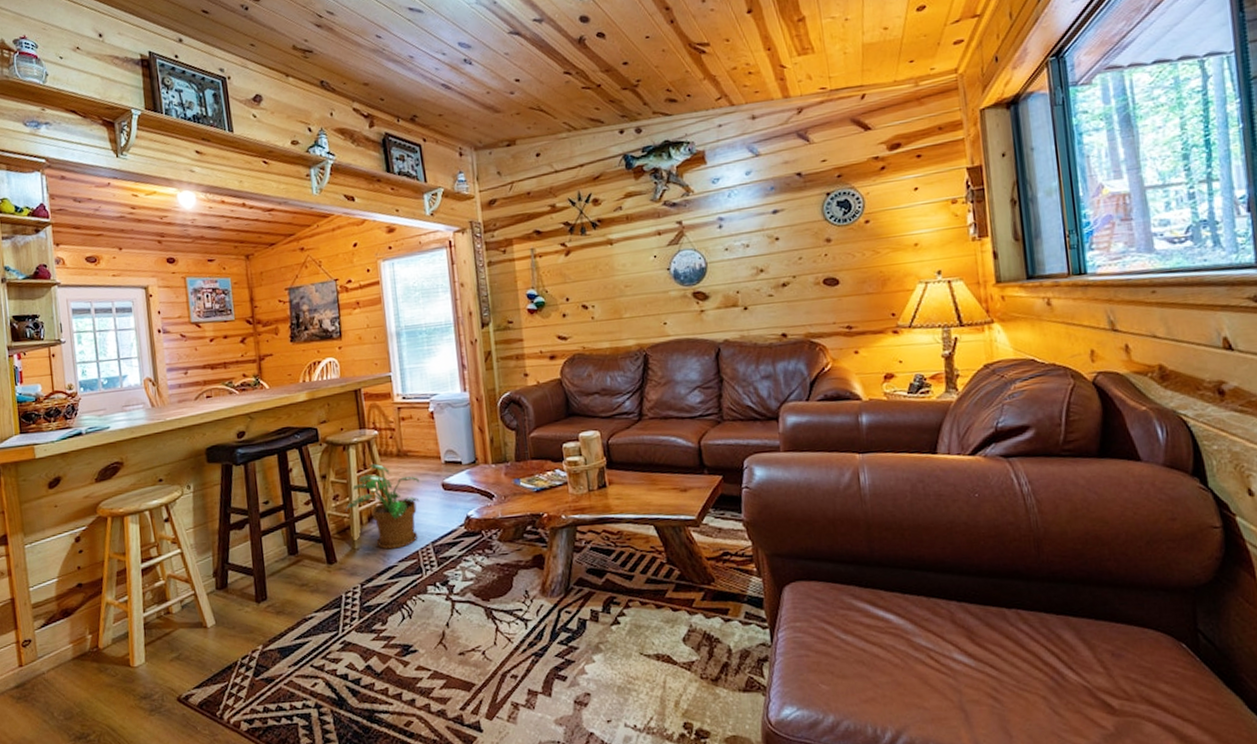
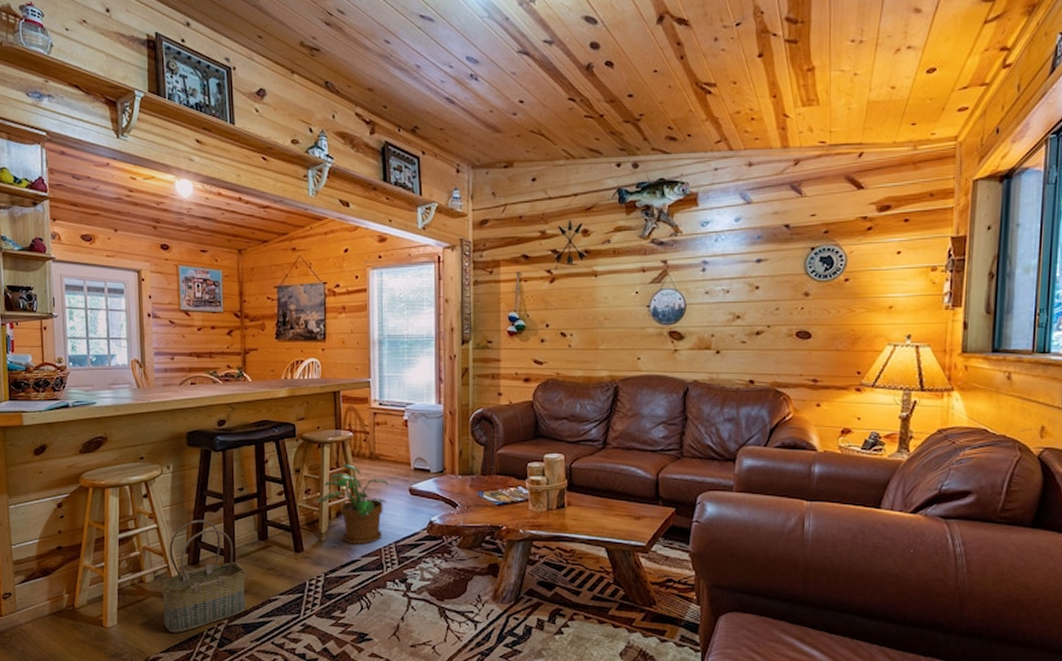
basket: none [187,539,281,665] -> present [160,519,247,633]

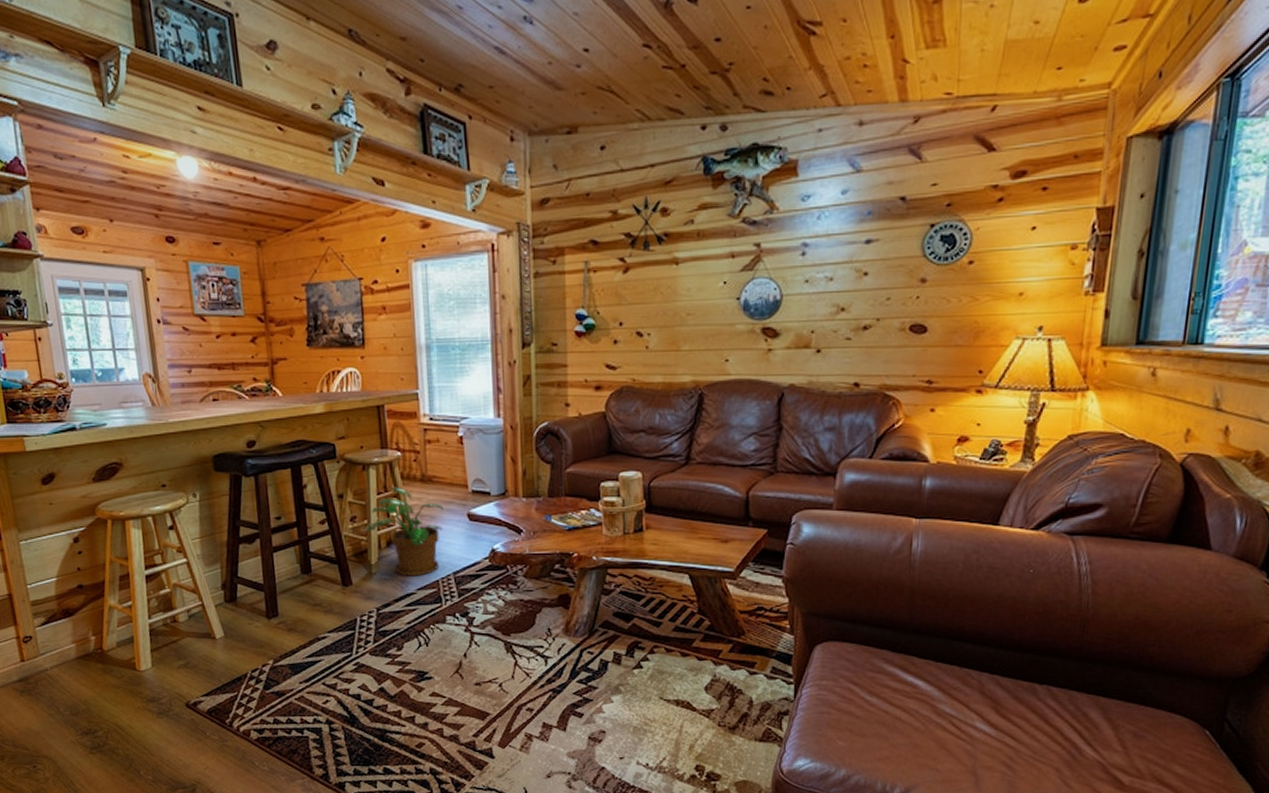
basket: present [160,519,247,633] -> none [195,552,292,675]

